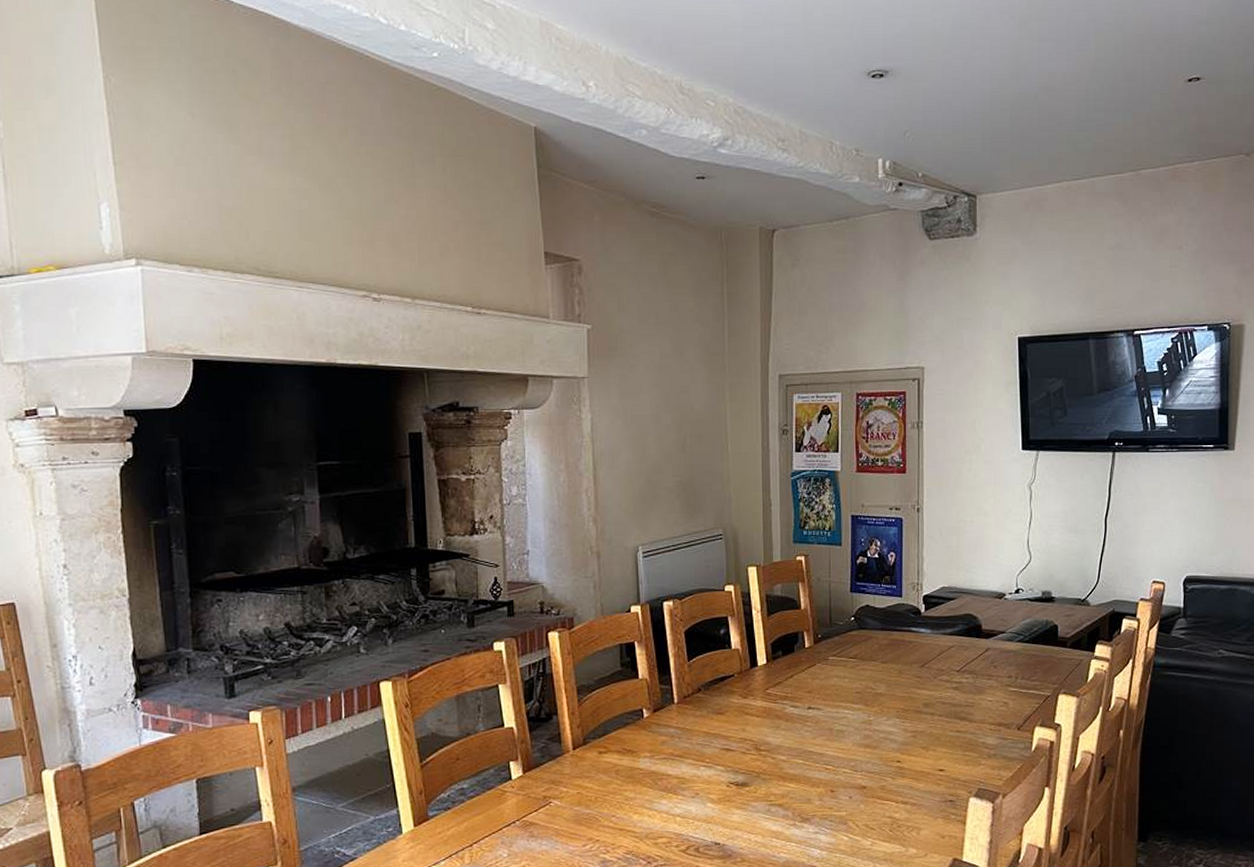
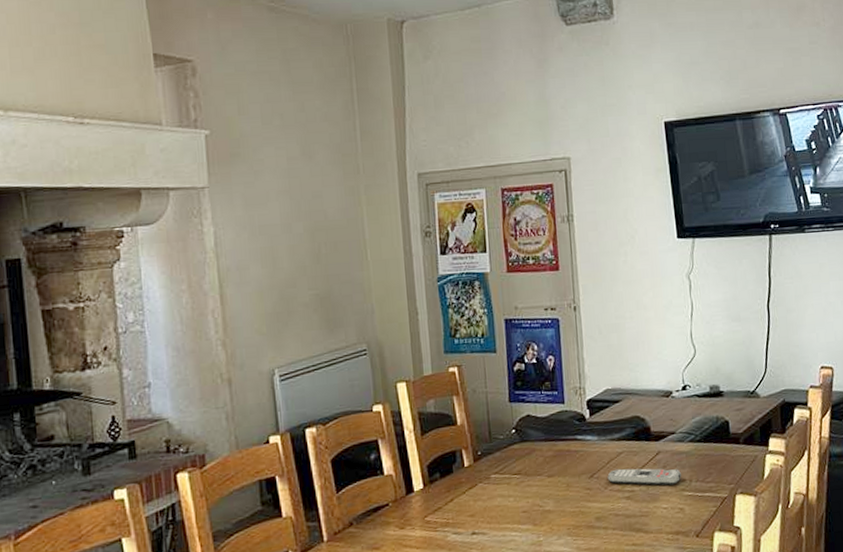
remote control: none [937,661,1008,681] -> present [607,468,681,486]

